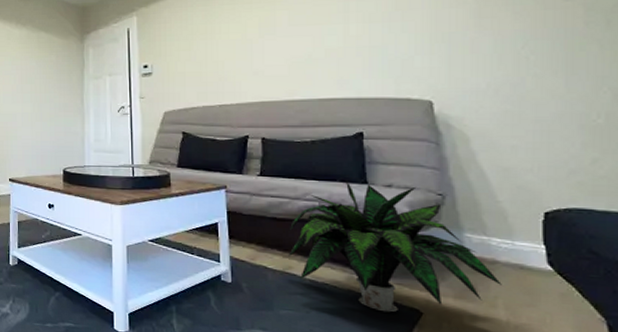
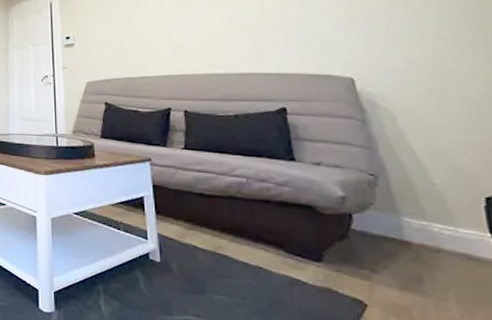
potted plant: present [288,180,502,313] -> none [217,156,450,303]

